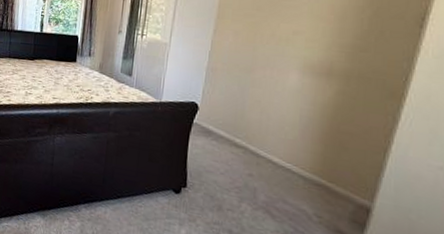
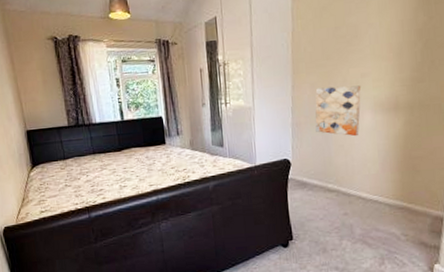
wall art: none [232,37,292,95] -> present [315,85,362,137]

